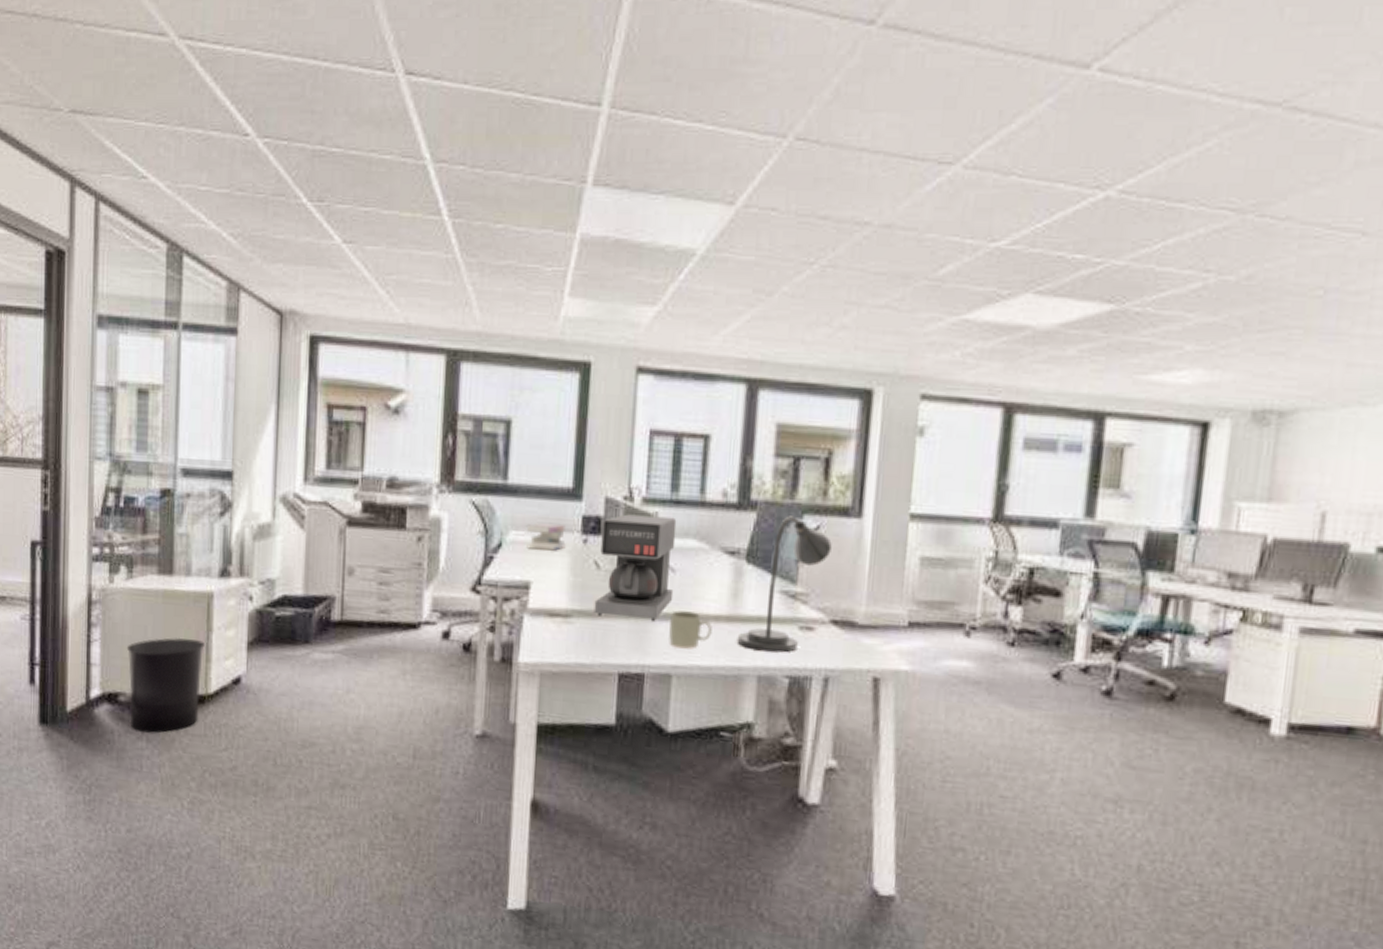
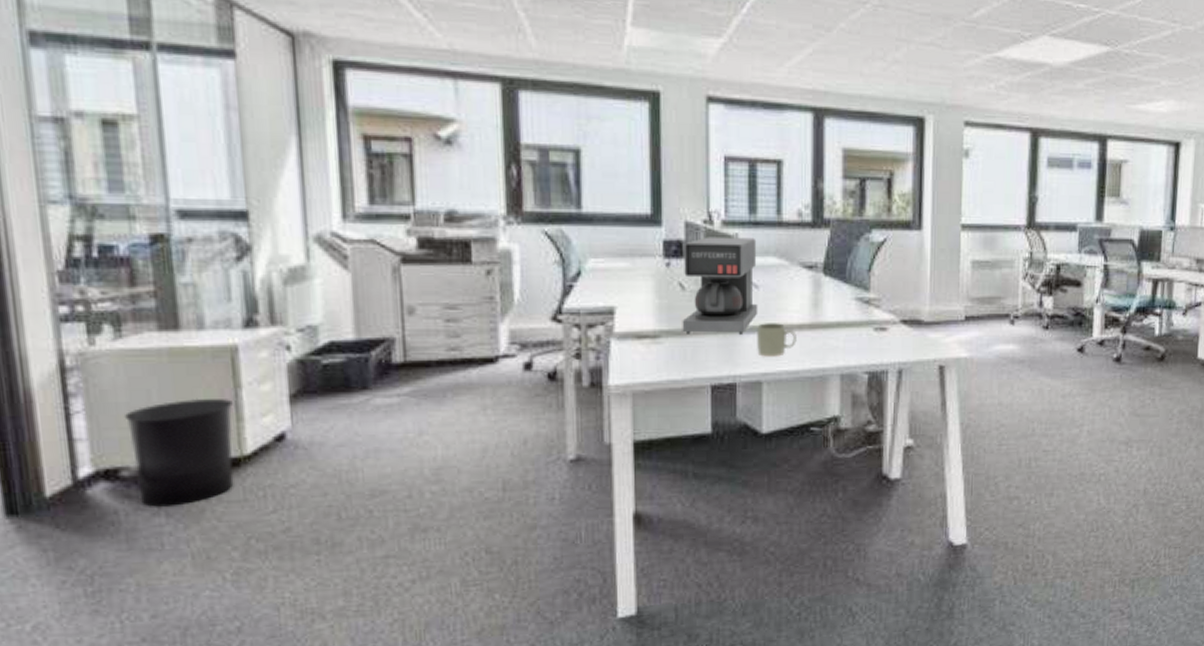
books: present [526,523,566,552] -> none [606,250,649,277]
desk lamp: present [737,516,832,652] -> none [820,231,898,352]

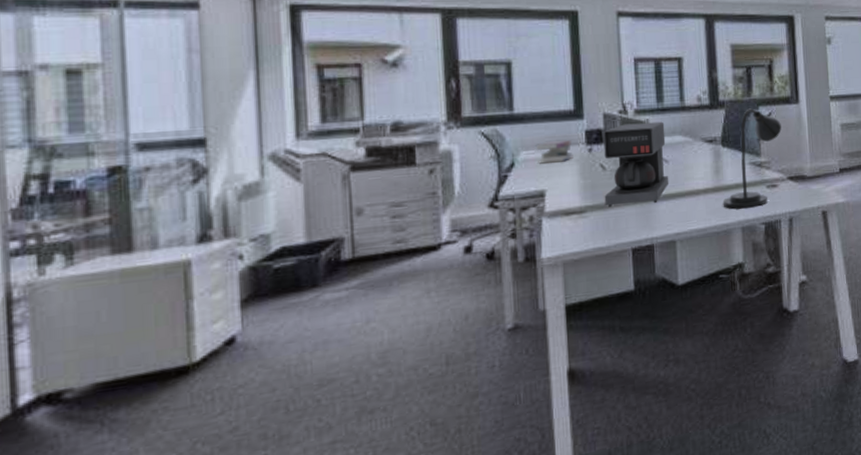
waste bin: present [123,398,234,507] -> none [70,311,184,426]
books: none [606,250,649,277] -> present [536,140,574,164]
mug: present [756,323,797,358] -> none [668,189,703,221]
desk lamp: none [820,231,898,352] -> present [722,108,782,209]

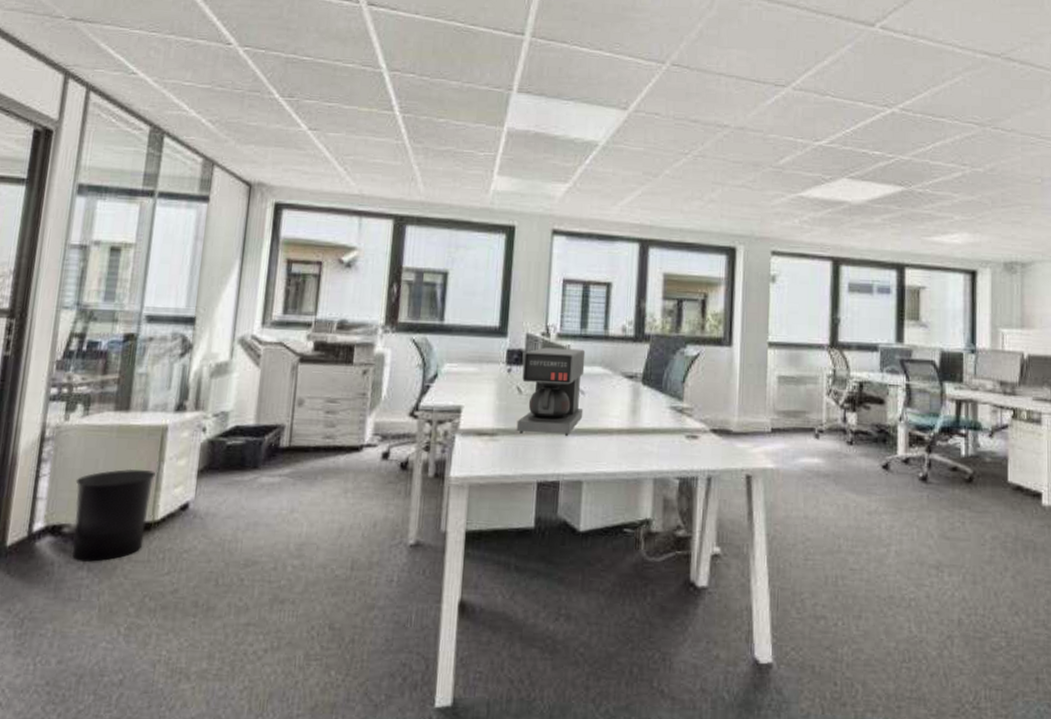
waste bin: none [70,311,184,426] -> present [71,468,156,562]
books: present [536,140,574,164] -> none [459,356,493,381]
desk lamp: present [722,108,782,209] -> none [636,346,709,457]

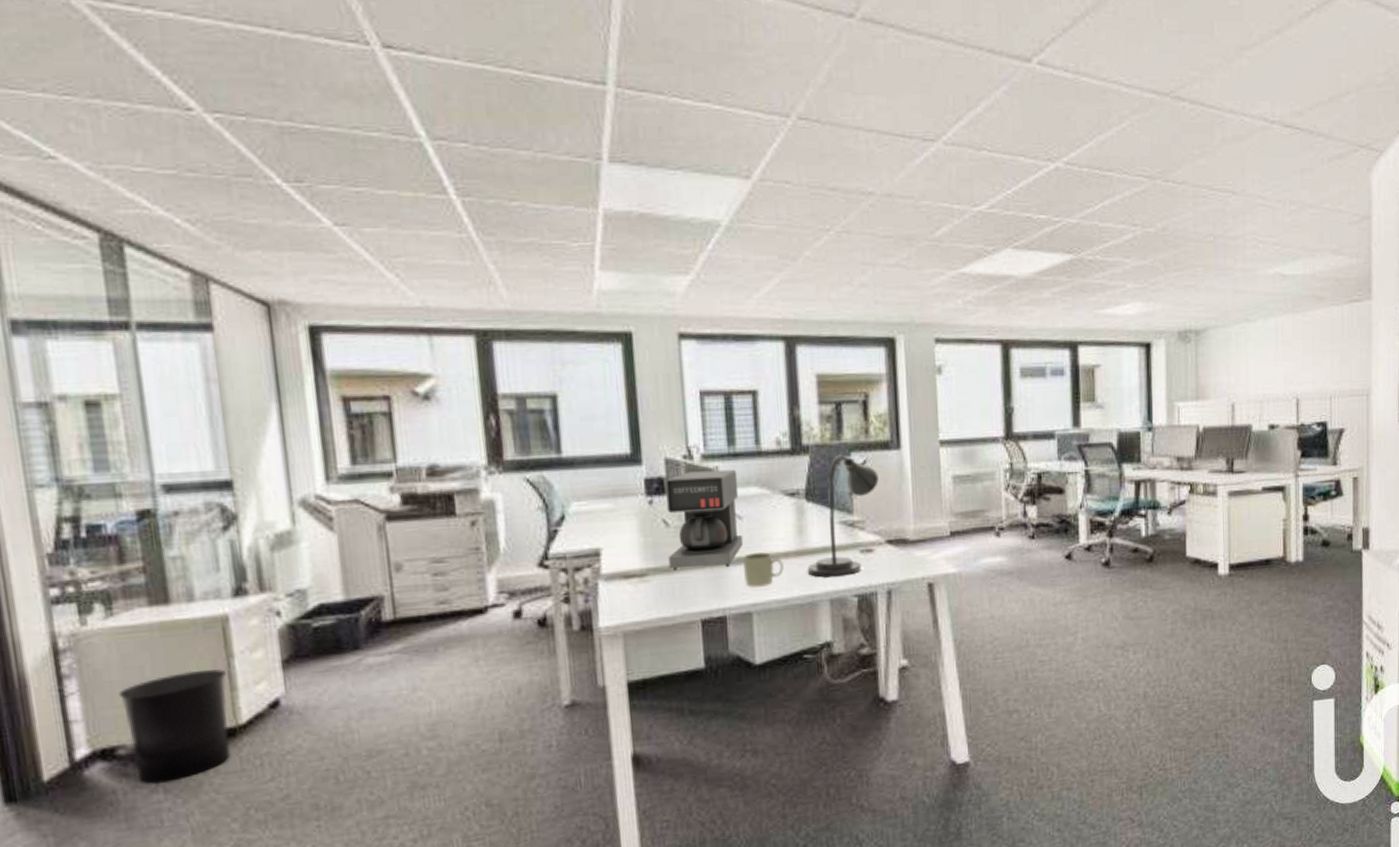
mug: none [579,426,616,459] -> present [743,552,784,589]
desk lamp: none [636,346,709,457] -> present [807,454,879,578]

